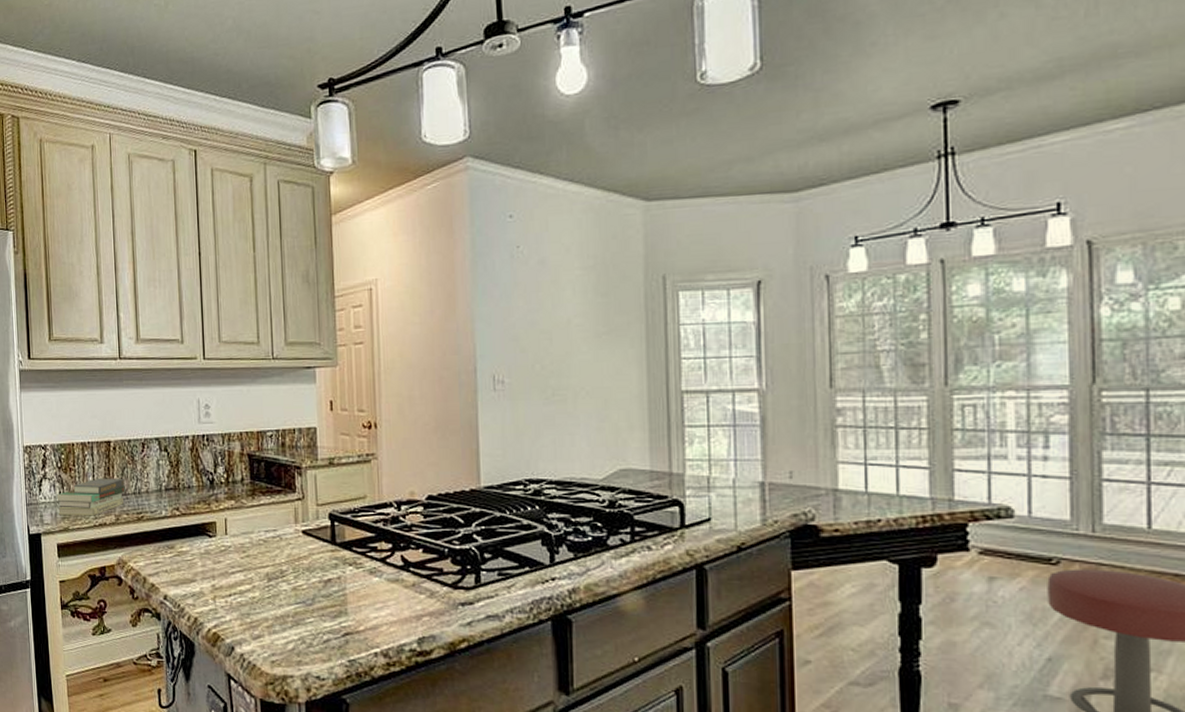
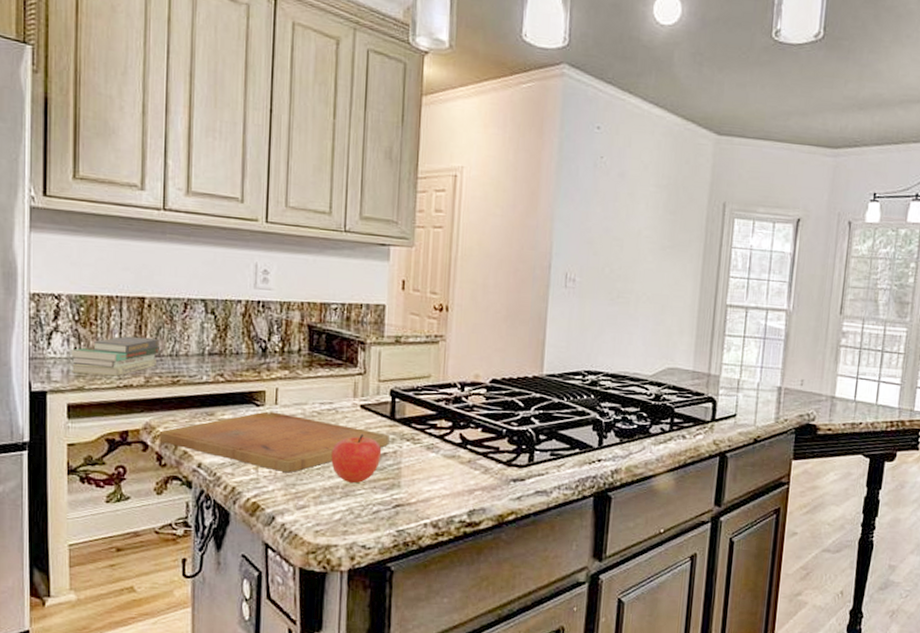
cutting board: none [130,542,333,602] -> present [159,411,390,472]
fruit: none [279,560,327,612] -> present [331,434,382,484]

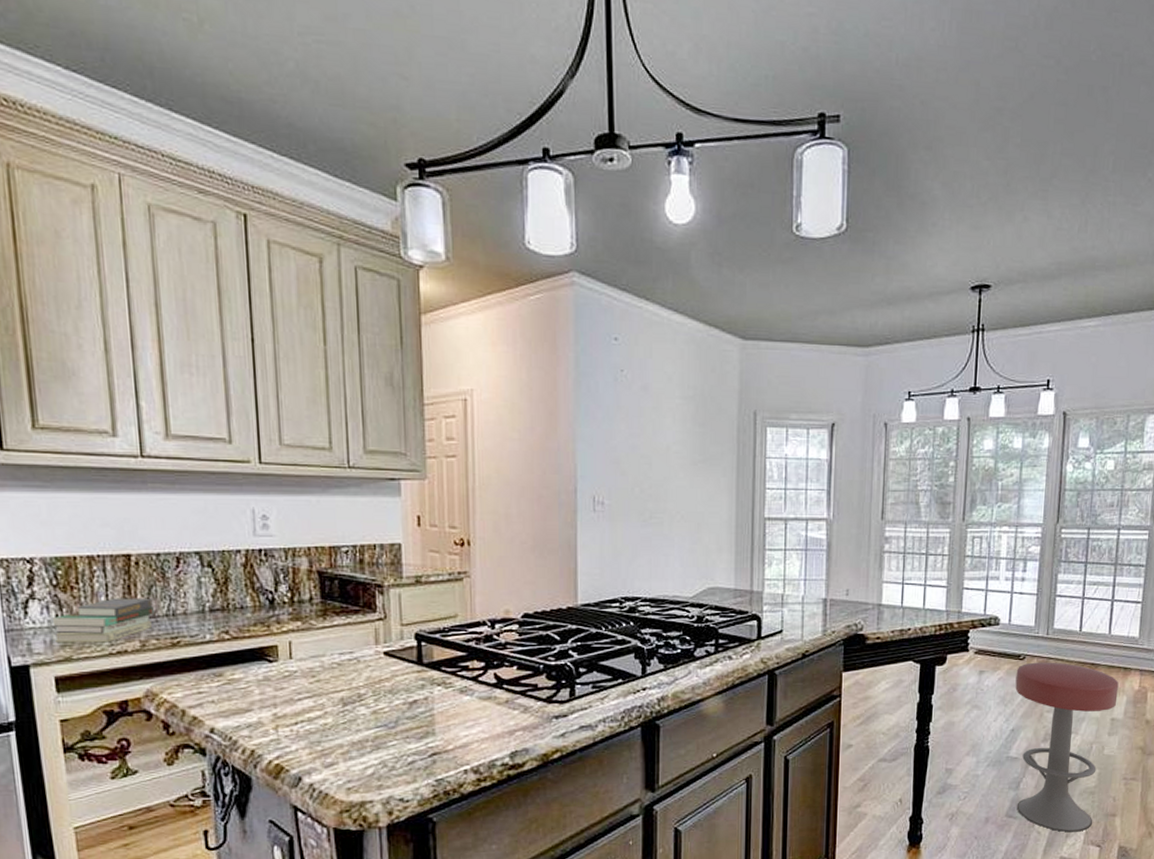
cutting board: present [159,411,390,472] -> none [163,667,419,729]
fruit: present [331,434,382,484] -> none [357,682,412,735]

